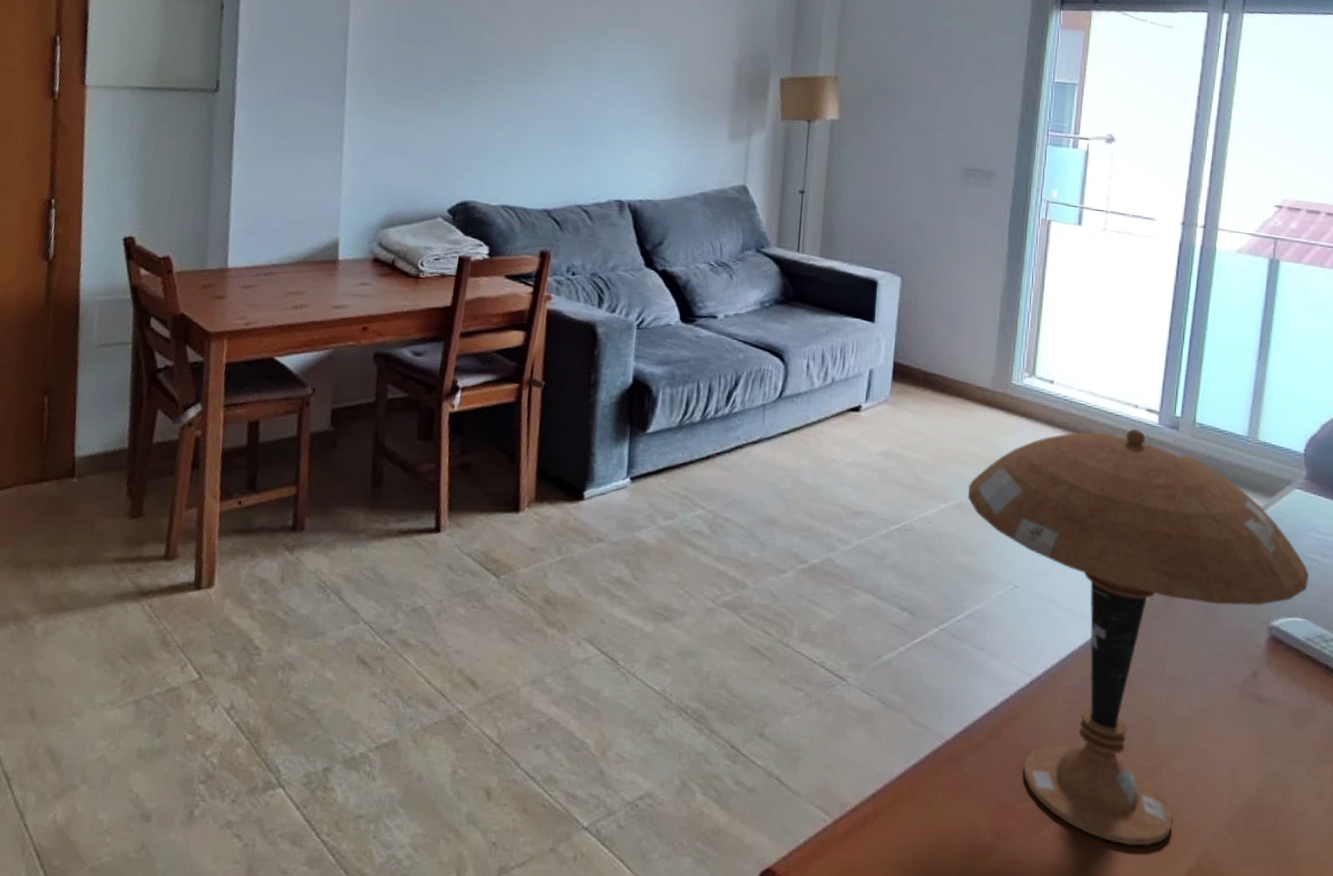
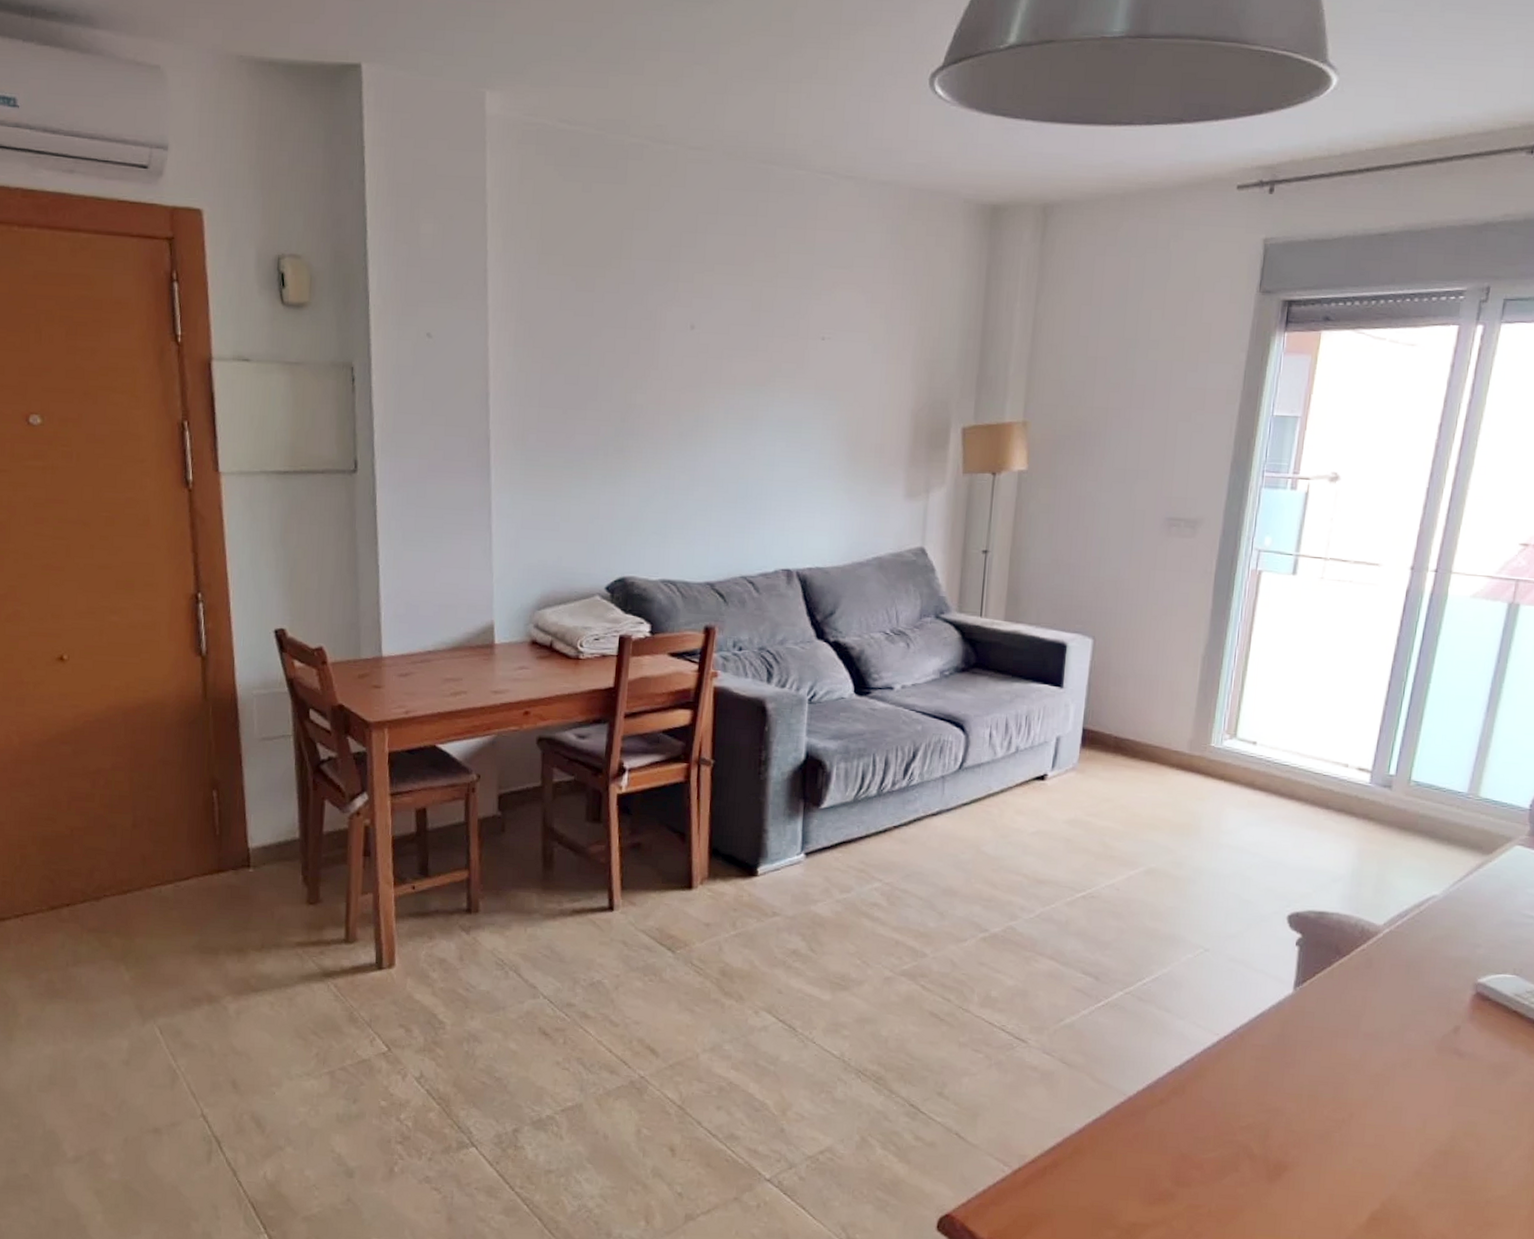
table lamp: present [967,428,1309,846] -> none [1158,788,1524,1192]

